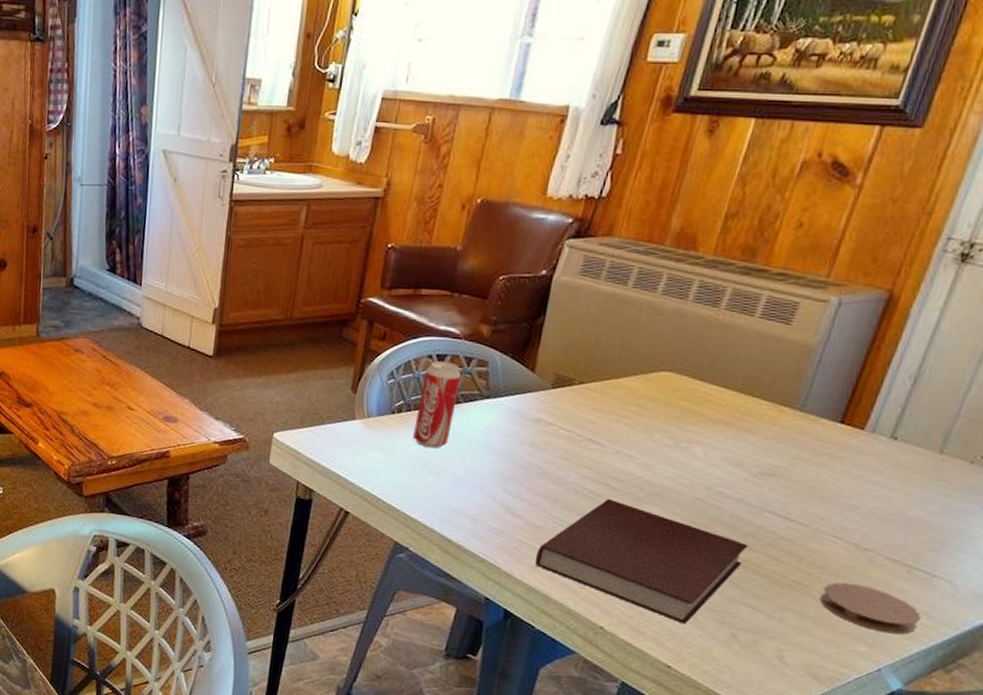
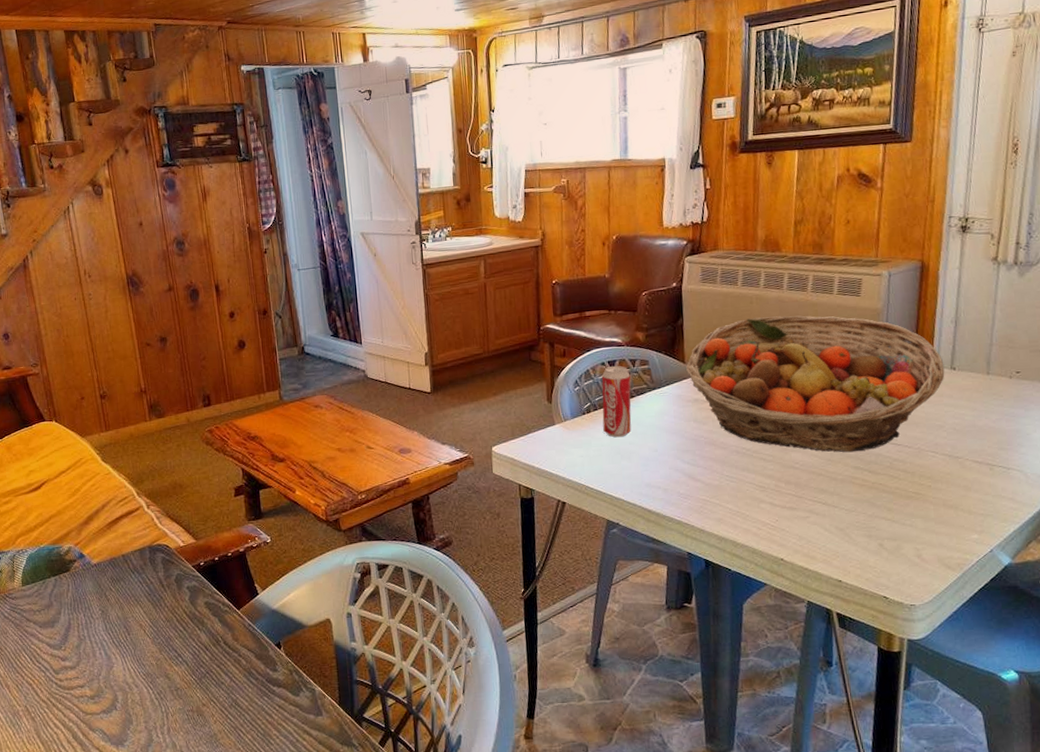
fruit basket: none [534,329,884,519] -> present [686,315,945,453]
notebook: present [535,499,748,624] -> none [718,453,873,544]
coaster: present [820,582,921,635] -> none [935,485,1009,520]

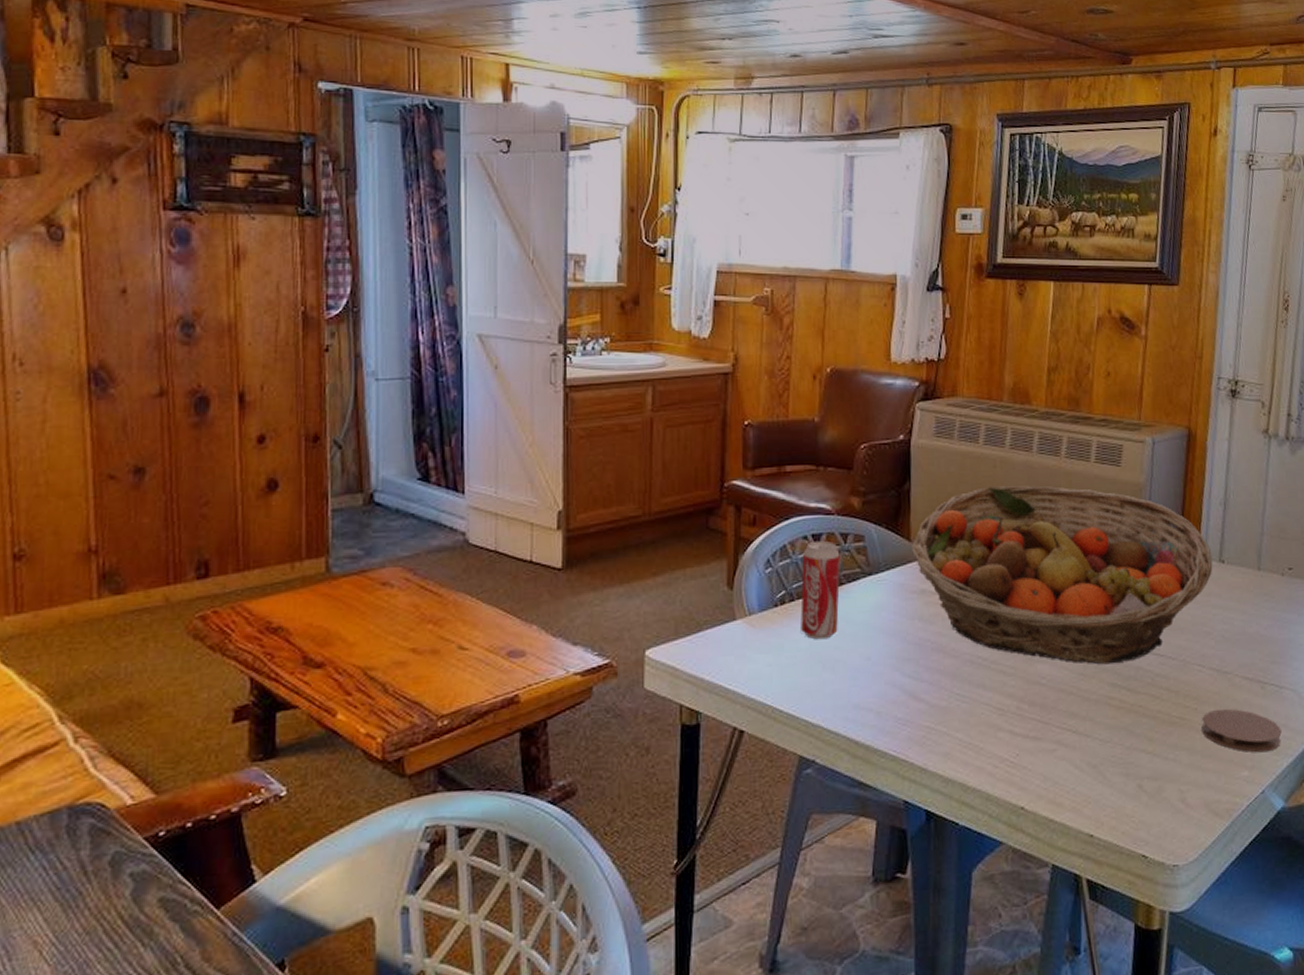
coaster: none [935,485,1009,520] -> present [1201,708,1282,753]

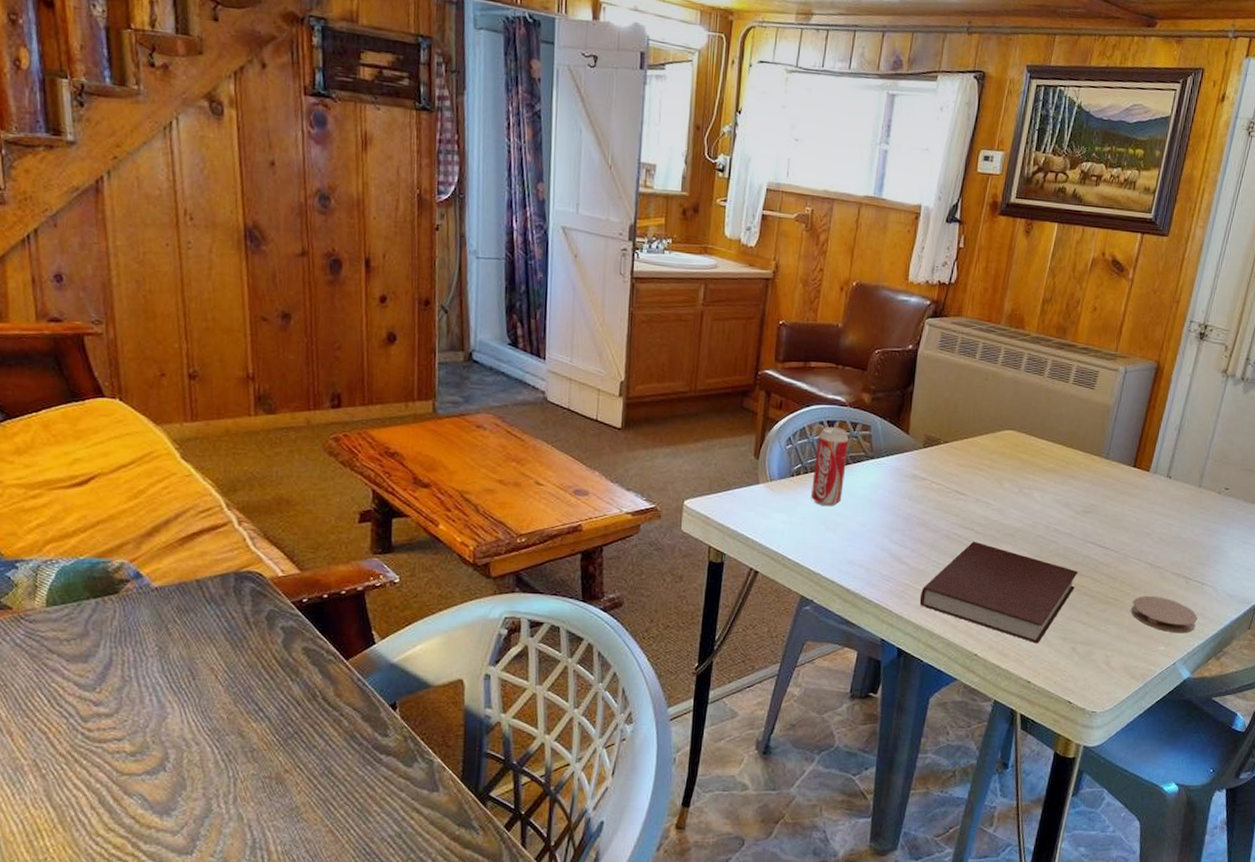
fruit basket: present [912,485,1213,665] -> none [909,395,1162,551]
notebook: none [945,665,1132,785] -> present [919,542,1078,644]

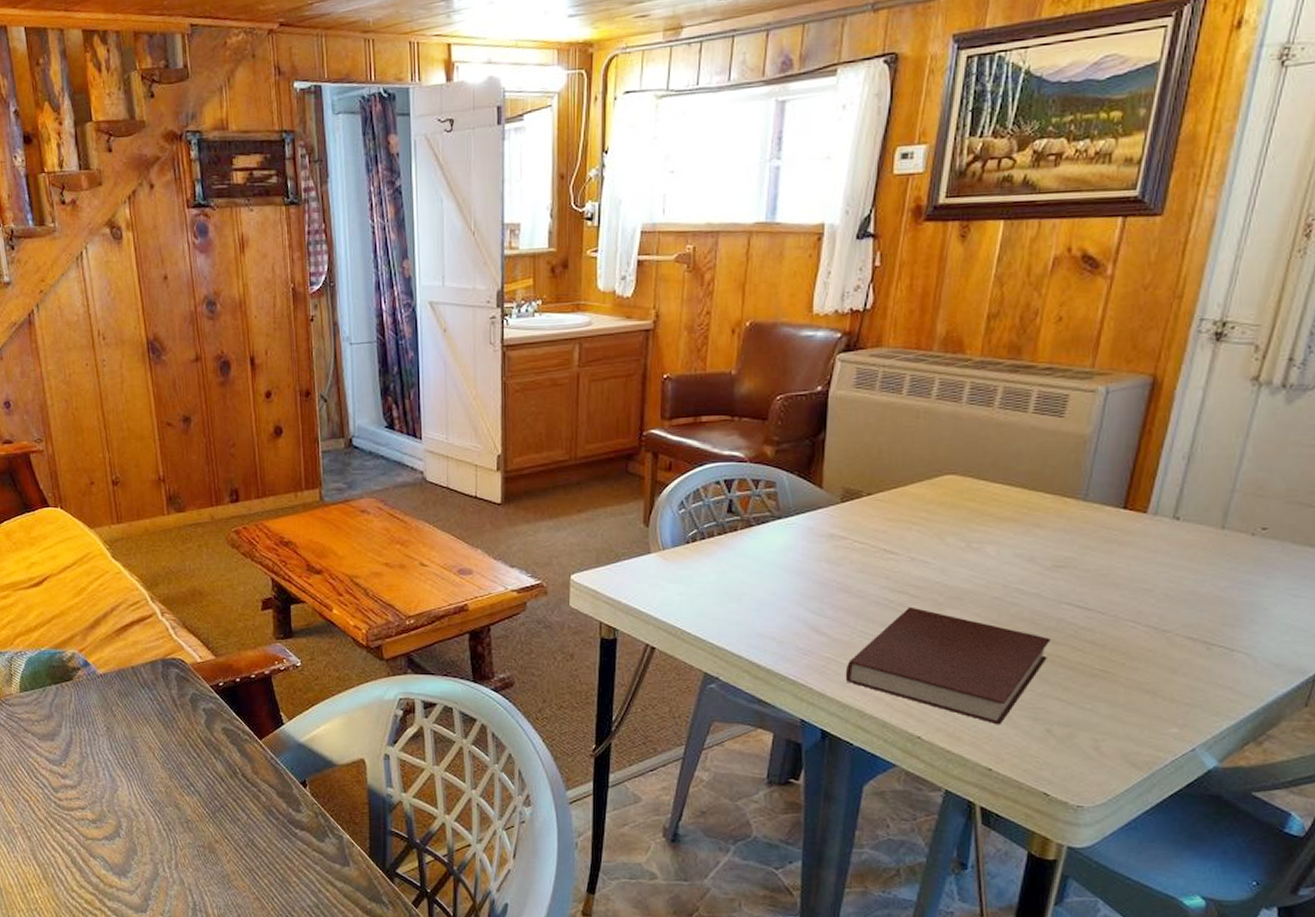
beverage can: present [811,426,849,507] -> none [710,485,751,575]
coaster: present [1131,595,1198,633] -> none [1127,666,1226,712]

